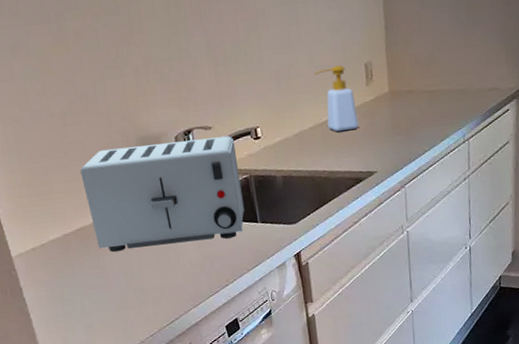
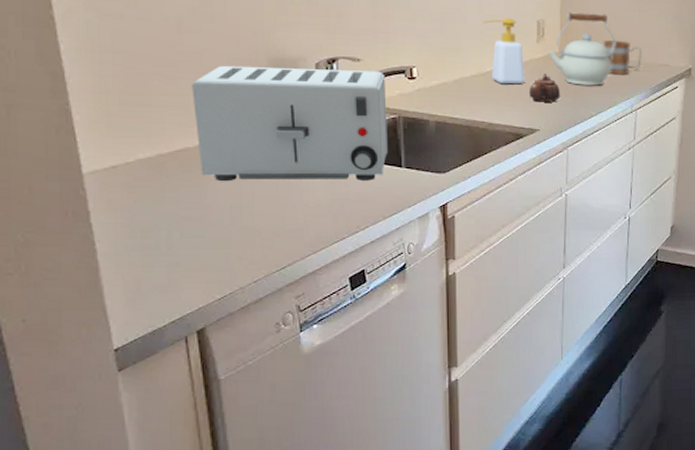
teapot: none [363,116,393,145] -> present [528,74,560,102]
kettle: none [377,45,443,123] -> present [548,12,615,86]
mug: none [430,69,471,107] -> present [603,39,642,75]

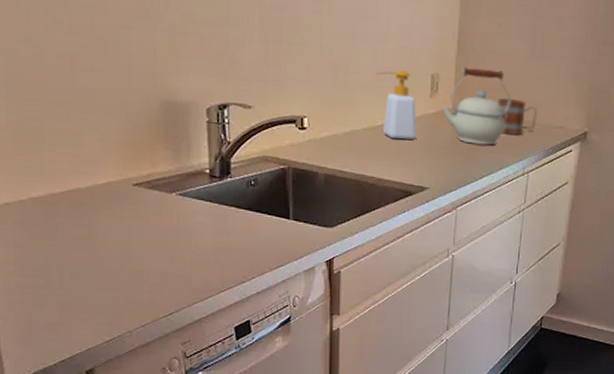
toaster: present [191,65,389,182] -> none [84,106,277,231]
teapot: present [528,74,560,102] -> none [419,130,451,161]

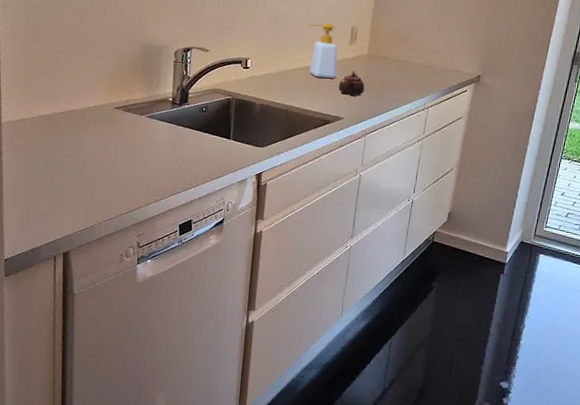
teapot: none [419,130,451,161] -> present [338,71,365,96]
kettle: present [441,67,511,146] -> none [357,21,416,85]
mug: present [497,98,537,136] -> none [405,46,438,77]

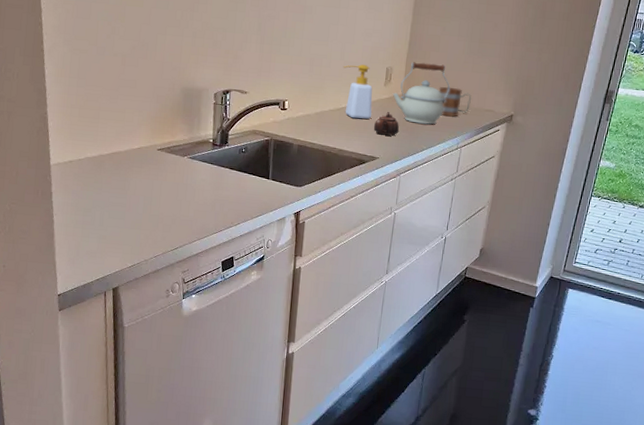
kettle: none [357,21,416,85] -> present [392,62,450,125]
mug: none [405,46,438,77] -> present [439,86,471,117]

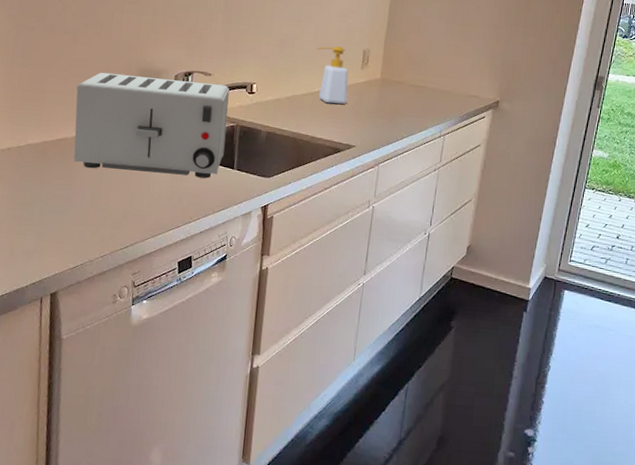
toaster: none [127,91,264,188] -> present [73,72,230,179]
teapot: present [373,112,399,136] -> none [349,97,377,123]
kettle: present [392,62,450,125] -> none [370,44,431,111]
mug: present [439,86,471,117] -> none [419,70,454,103]

